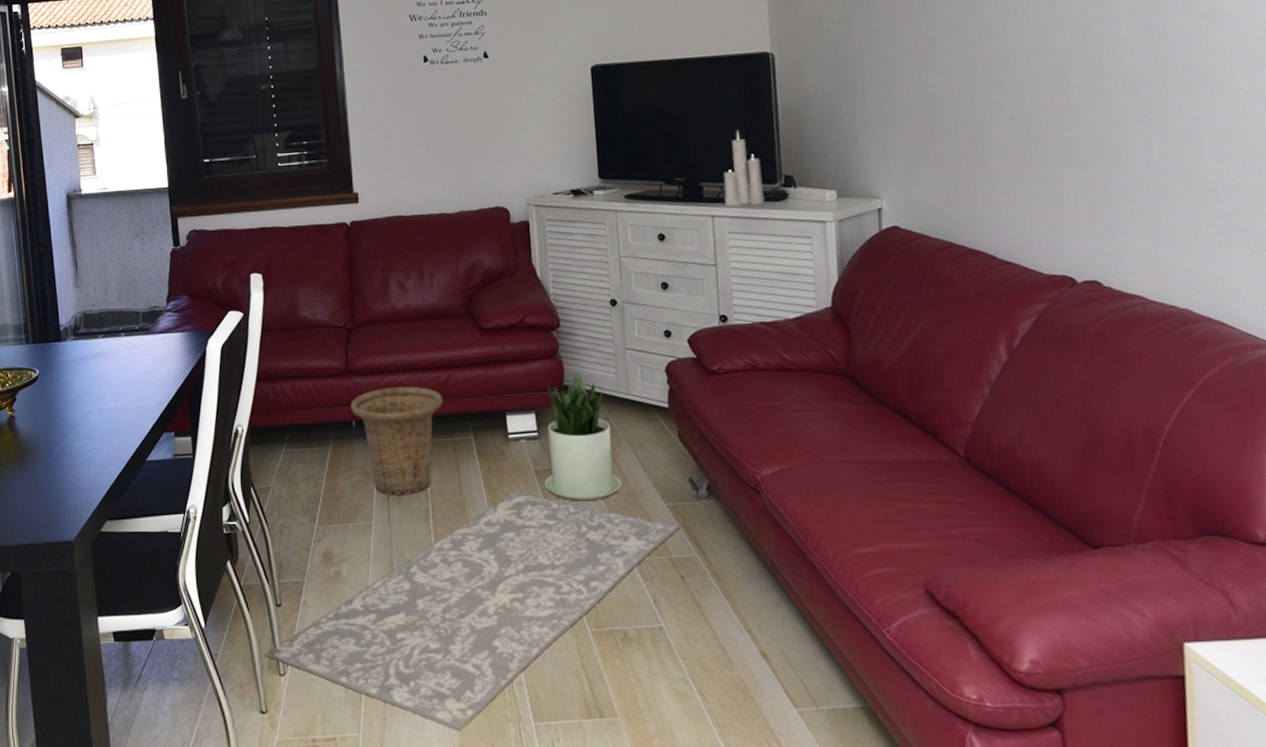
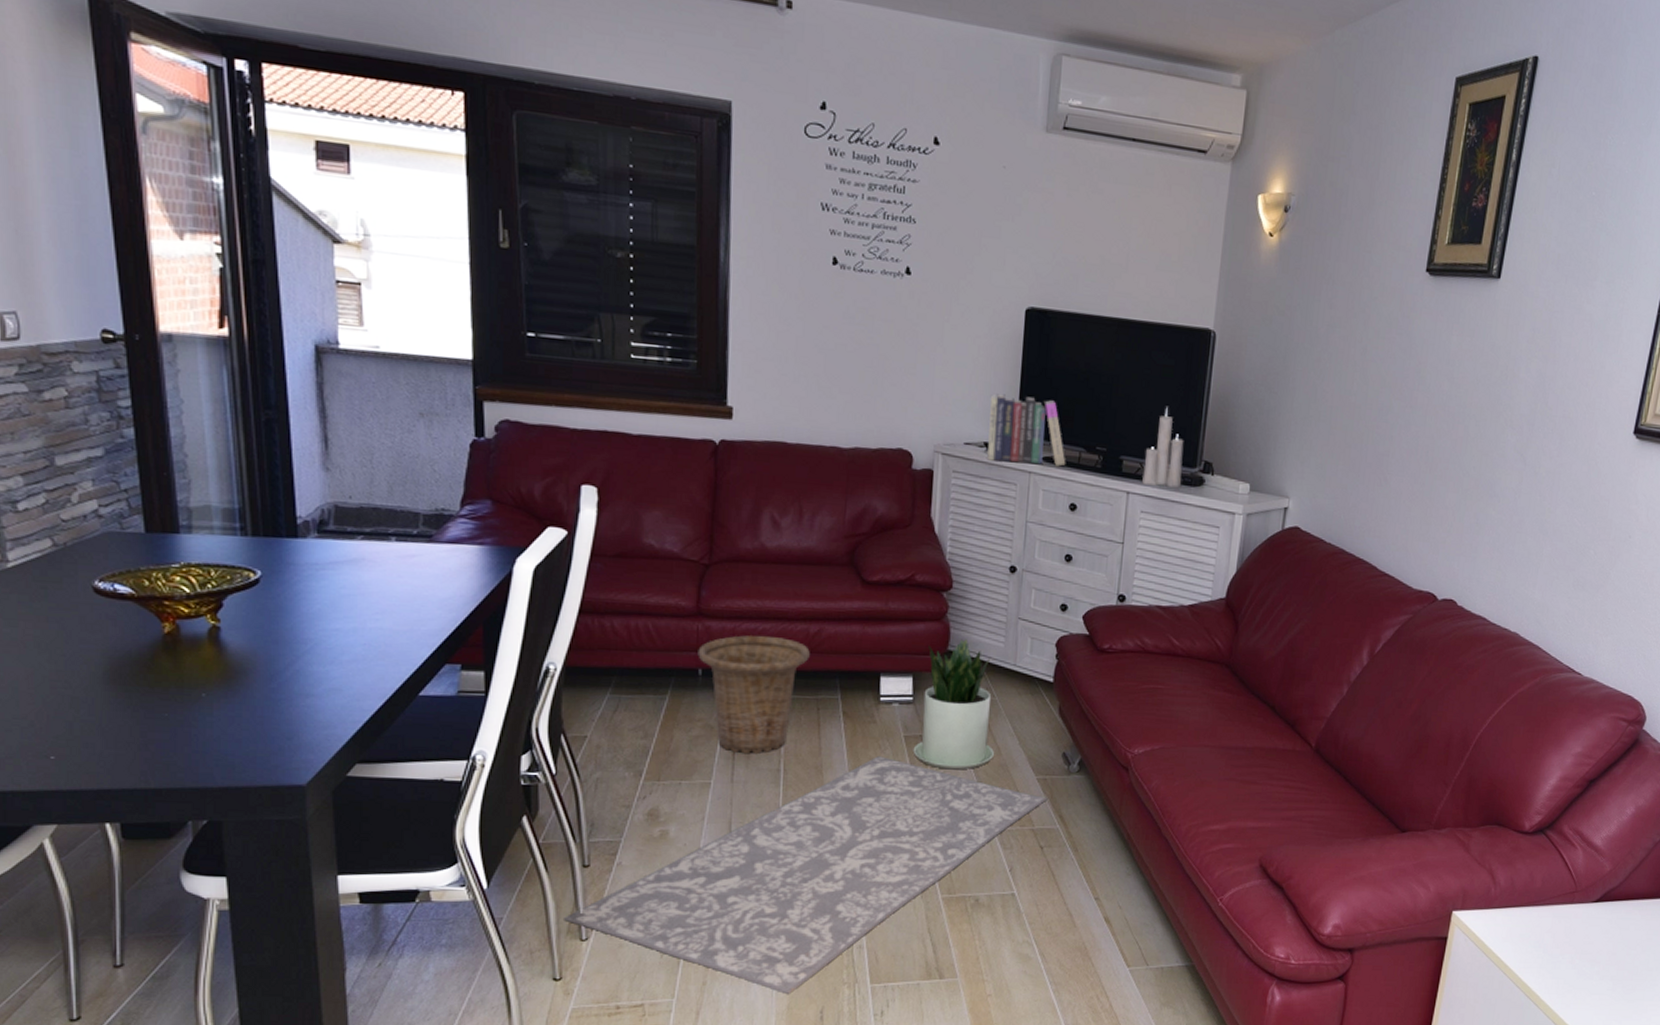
books: none [570,141,649,206] -> present [987,393,1066,467]

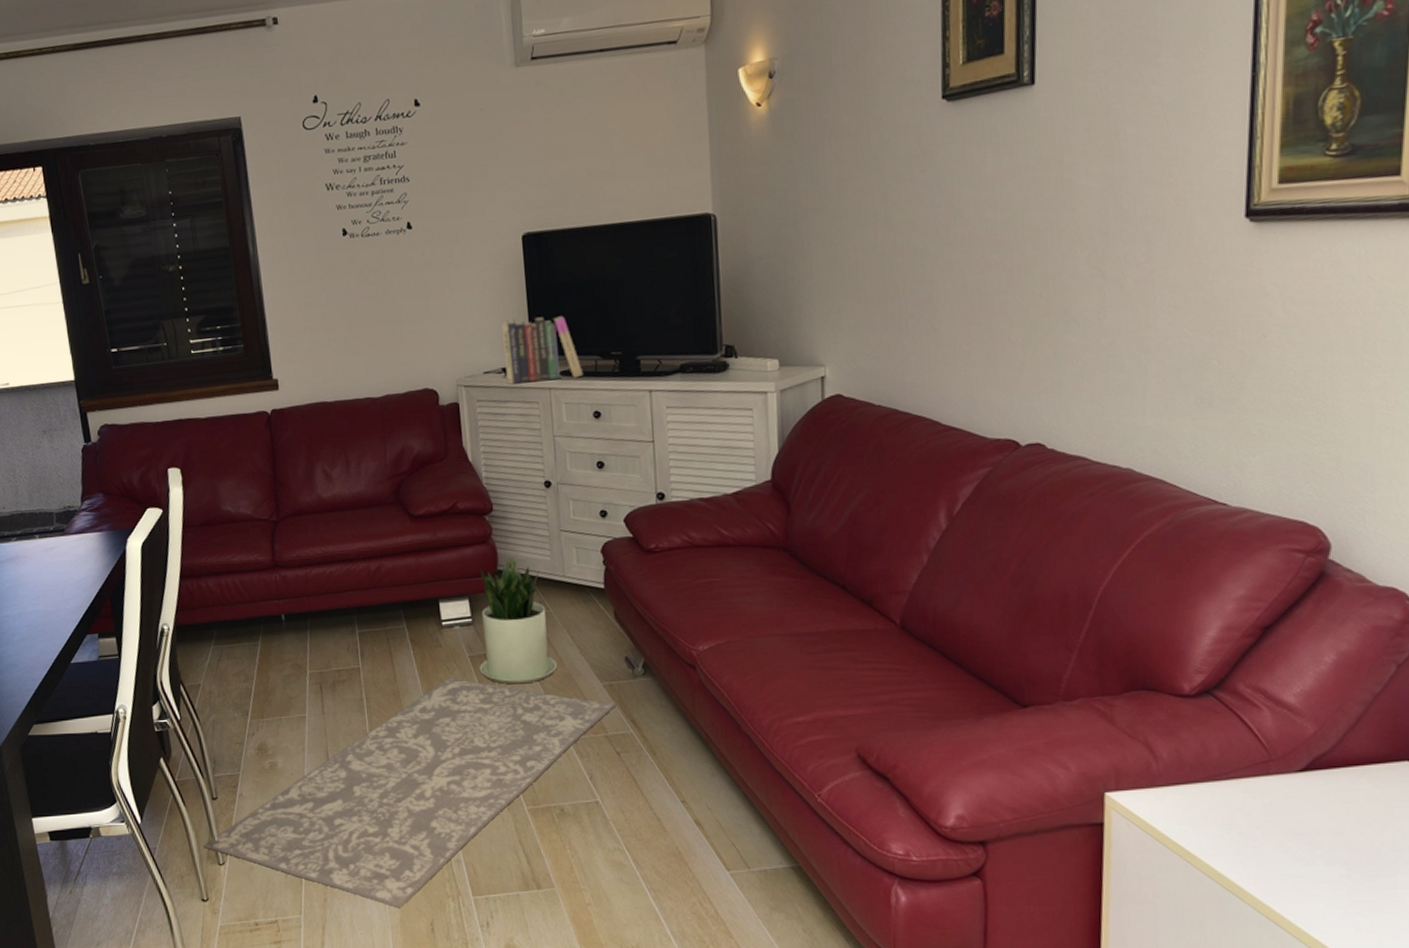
basket: present [697,635,810,754] -> none [279,578,374,687]
candle: present [1141,407,1184,489] -> none [661,299,705,380]

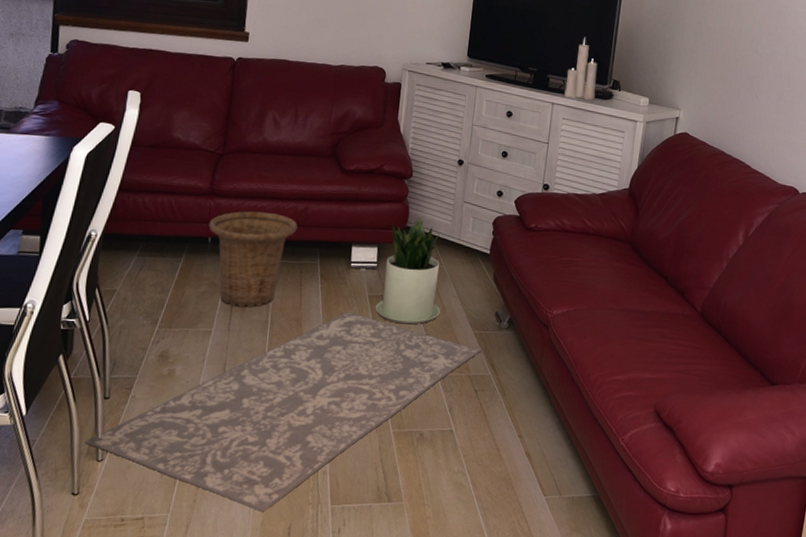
basket: none [279,578,374,687] -> present [208,211,297,308]
books: present [501,314,584,385] -> none [443,25,505,82]
candle: none [661,299,705,380] -> present [563,38,598,102]

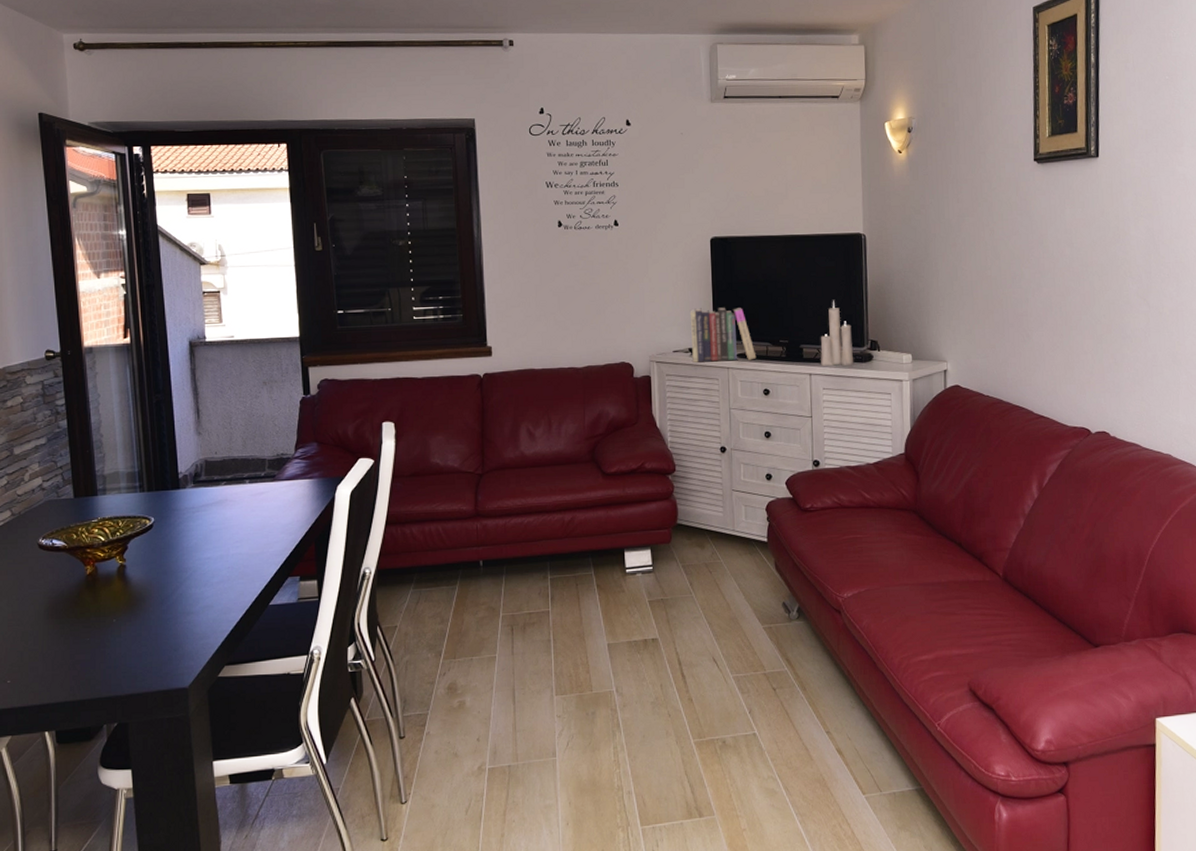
rug: present [85,312,481,512] -> none [387,620,773,840]
basket: present [208,211,297,308] -> none [478,528,566,629]
planter: present [375,217,440,325] -> none [657,513,724,627]
books: none [443,25,505,82] -> present [689,306,757,363]

